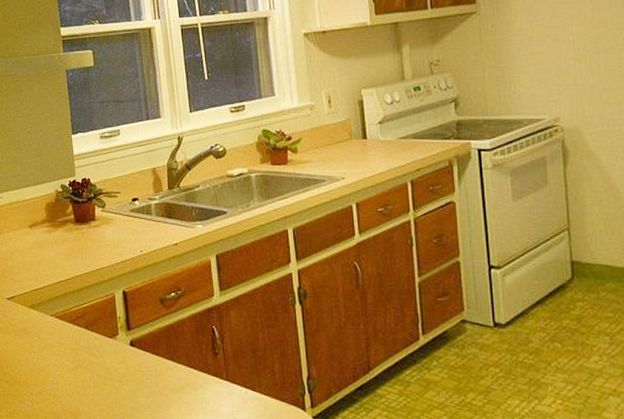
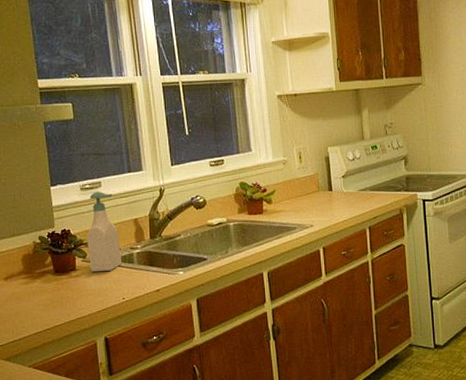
soap bottle: none [106,140,140,223] -> present [87,192,122,273]

